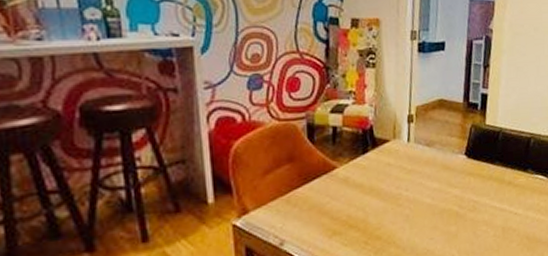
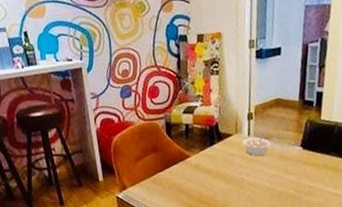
legume: none [401,140,434,167] -> present [242,134,272,157]

